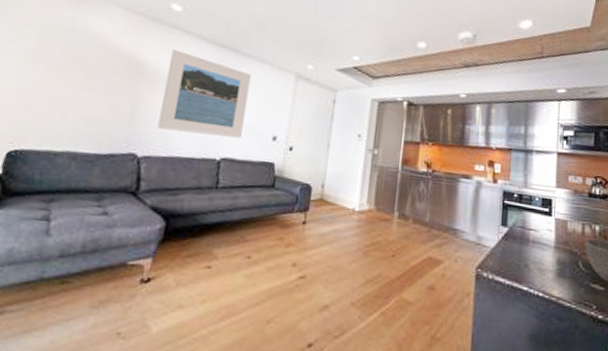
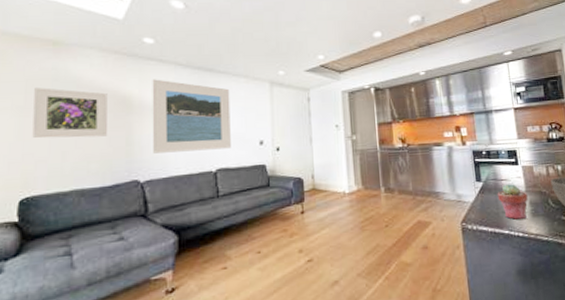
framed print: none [35,36,122,101] -> present [32,88,108,138]
potted succulent: none [522,235,556,278] -> present [497,184,528,220]

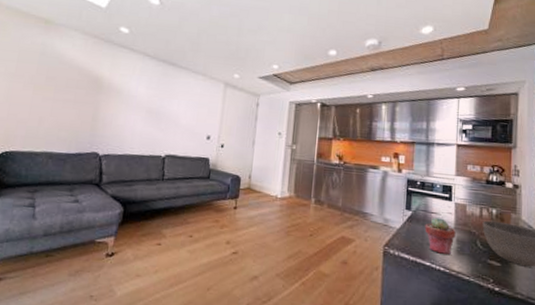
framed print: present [32,88,108,138] -> none [18,58,83,110]
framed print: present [152,79,231,154] -> none [114,65,188,138]

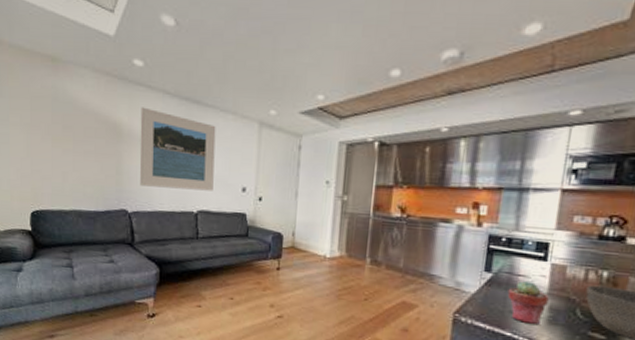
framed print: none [114,65,188,138] -> present [139,107,216,191]

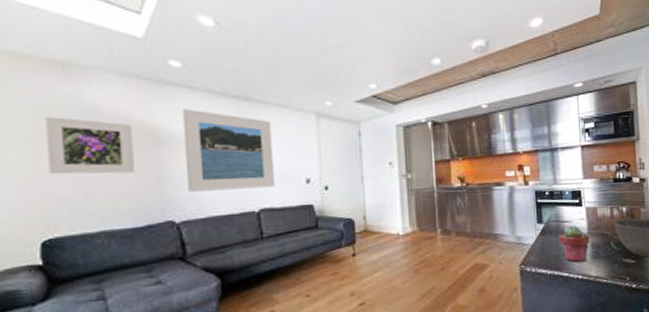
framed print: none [38,106,100,162] -> present [46,117,134,175]

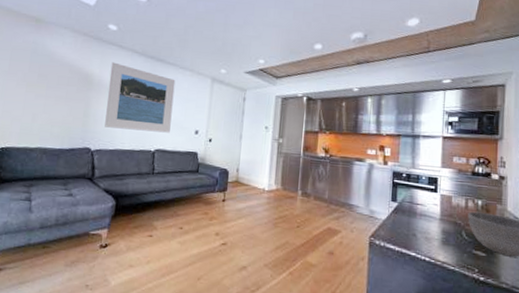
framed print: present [46,117,134,175] -> none [11,57,74,106]
potted succulent: present [558,226,590,262] -> none [410,209,441,245]

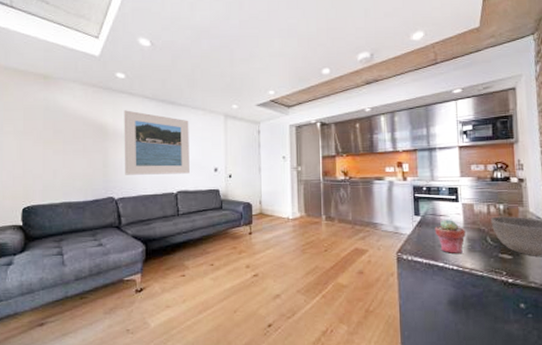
potted succulent: none [410,209,441,245] -> present [434,220,466,253]

